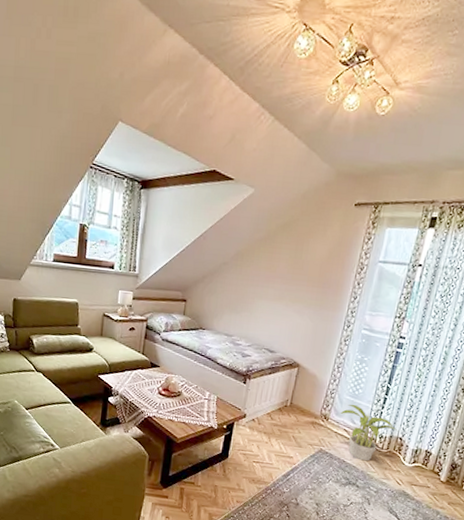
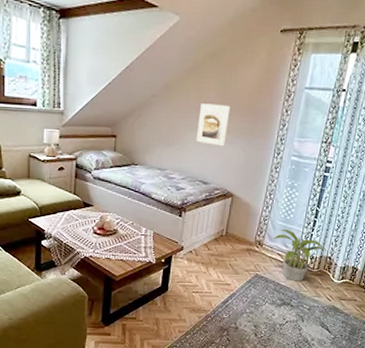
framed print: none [264,272,301,317] -> present [195,103,231,147]

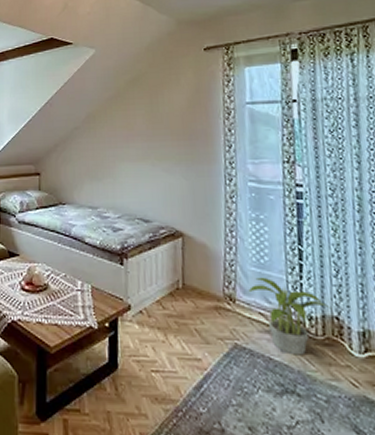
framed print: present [195,103,231,147] -> none [128,130,164,177]

